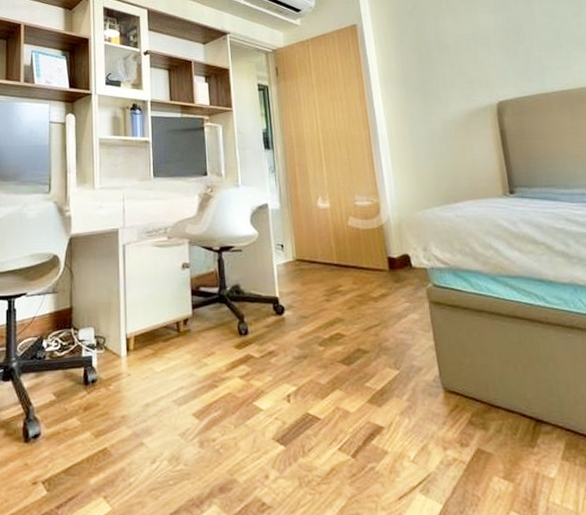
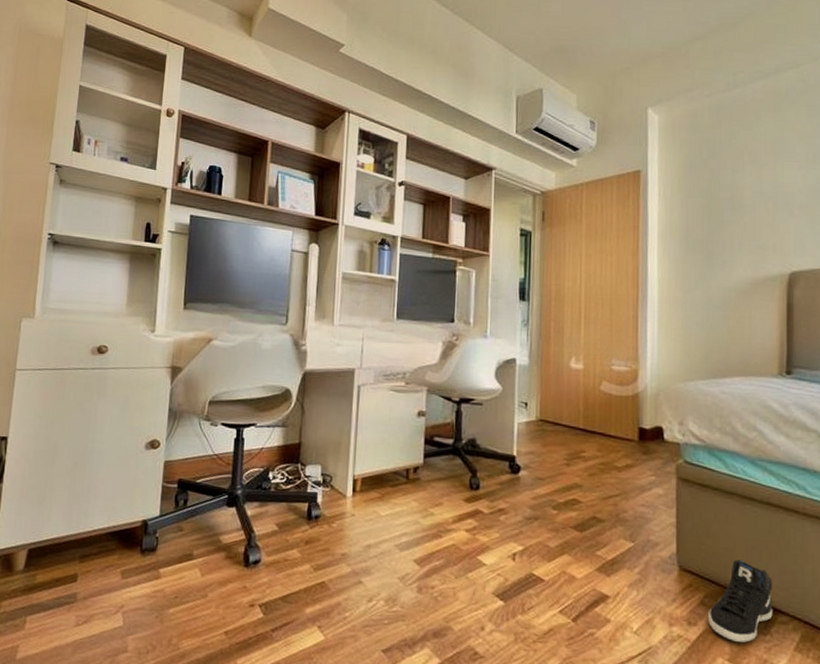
sneaker: none [477,375,537,458] -> present [708,559,773,643]

